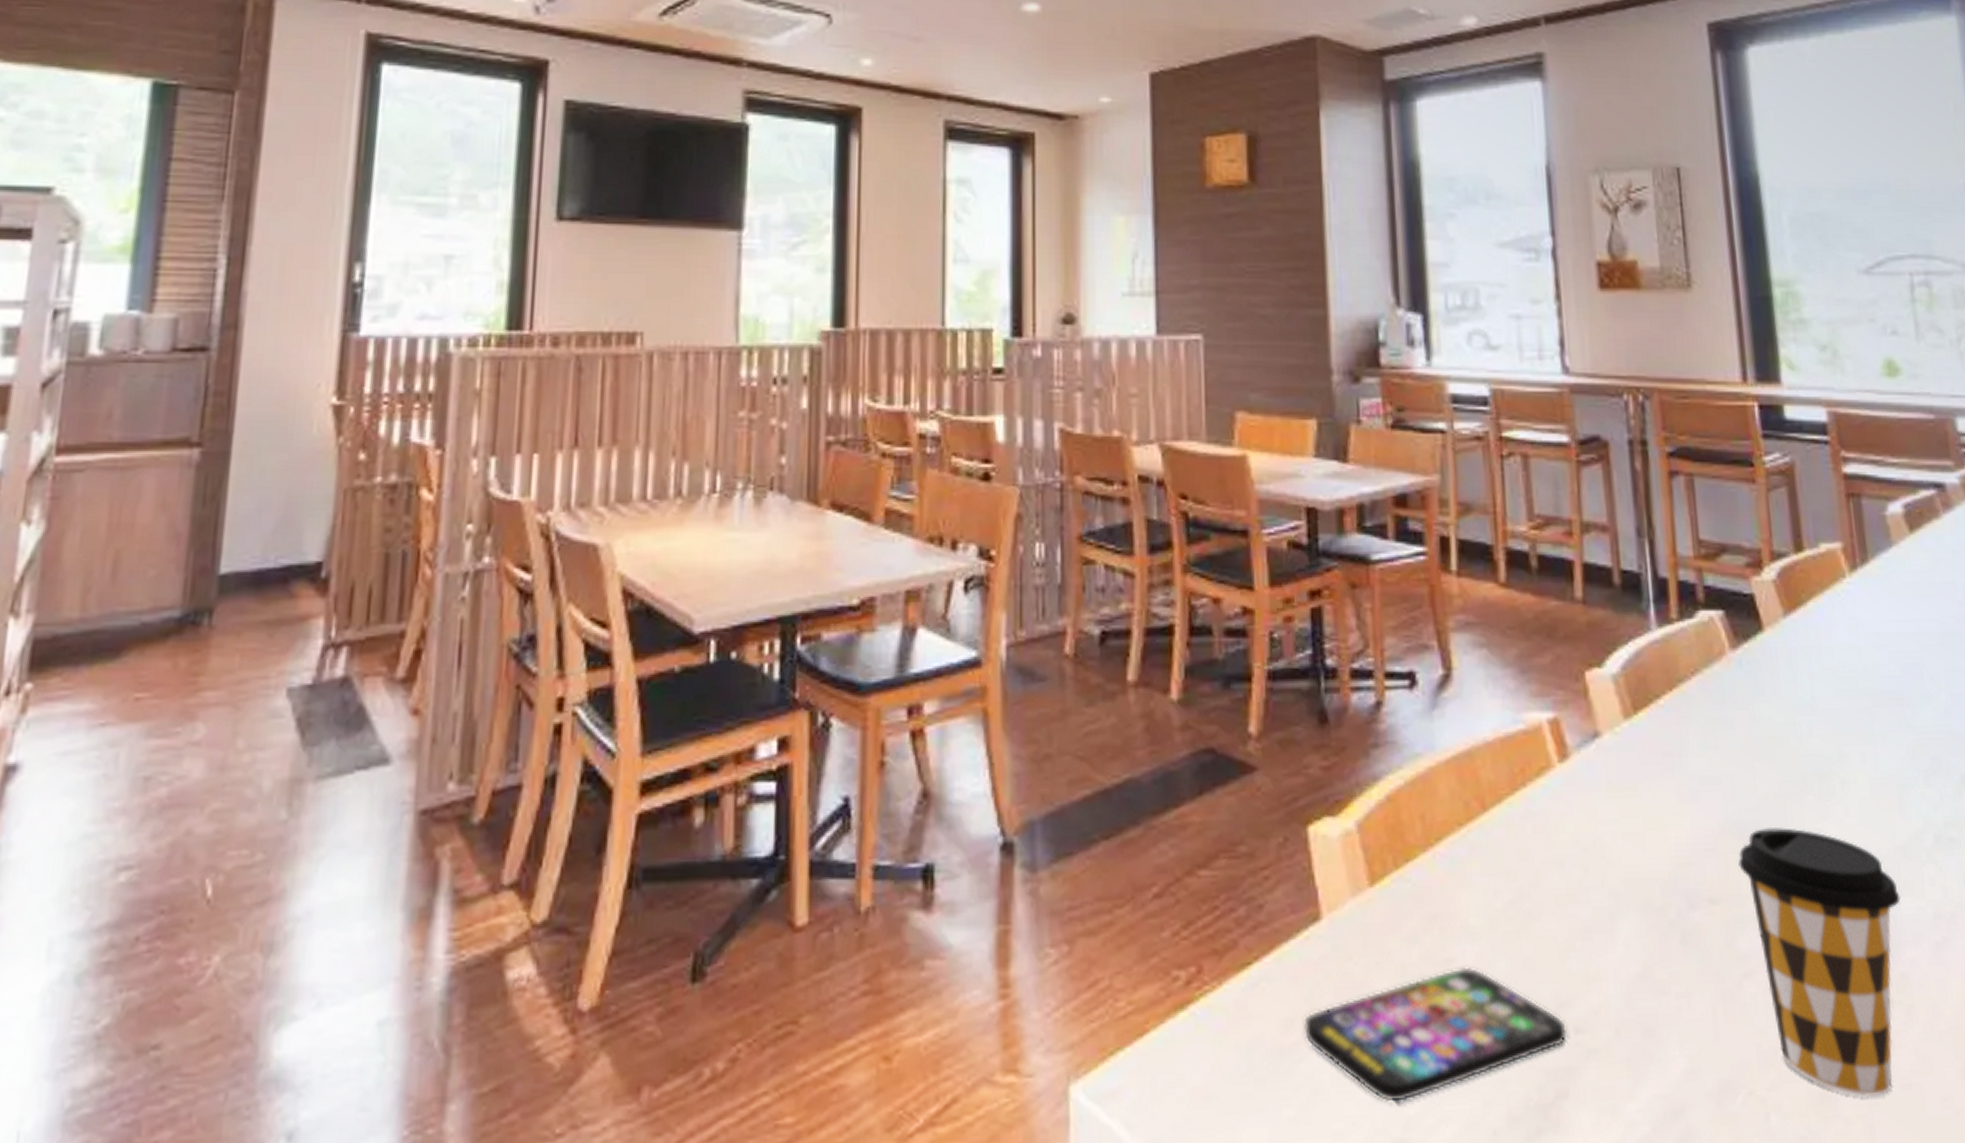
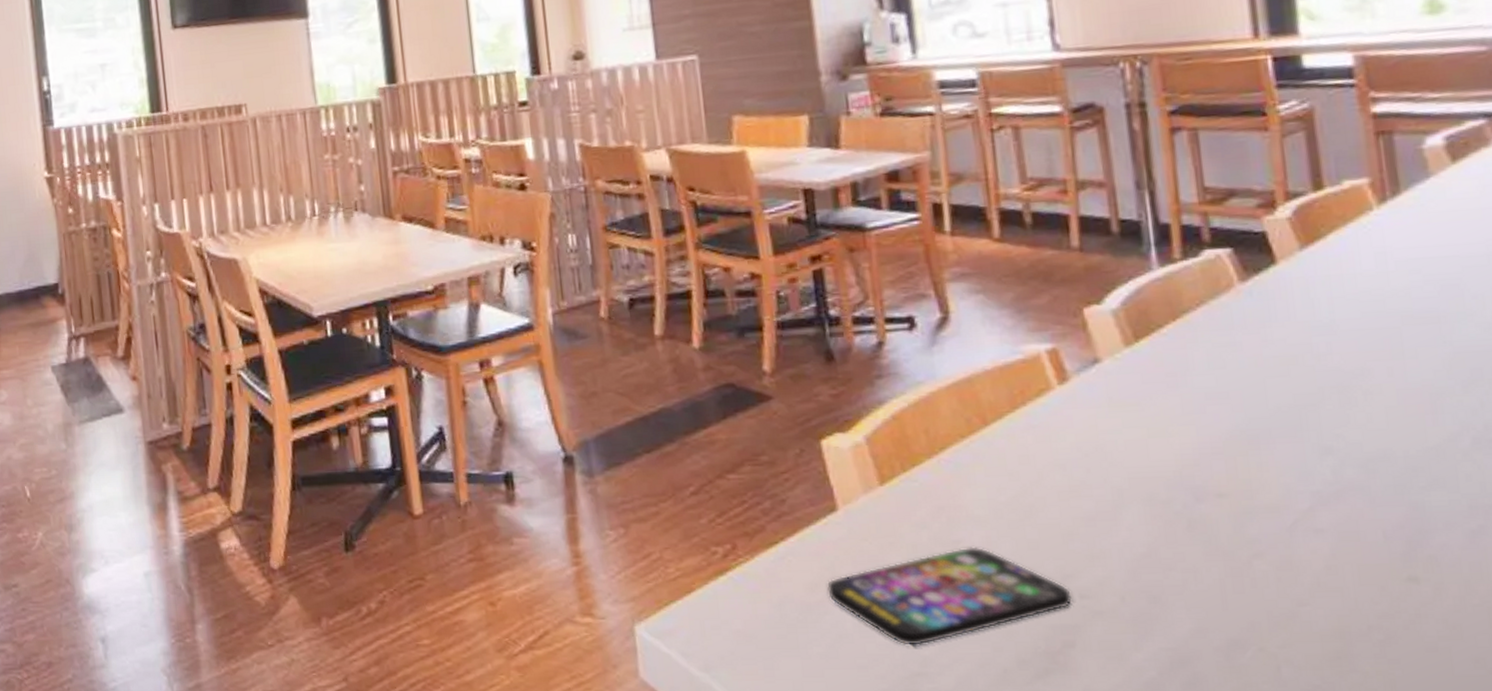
coffee cup: present [1738,828,1901,1098] -> none [1248,433,1431,657]

